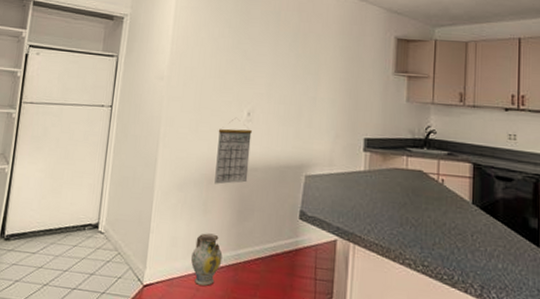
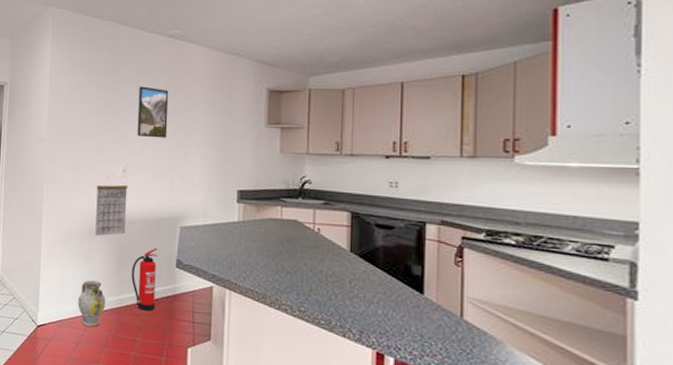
fire extinguisher: none [251,197,281,268] -> present [131,247,158,312]
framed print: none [264,27,299,82] -> present [137,86,169,138]

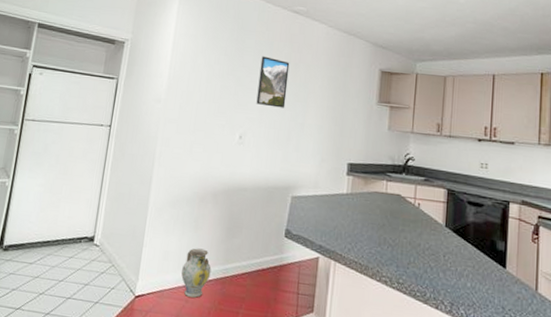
calendar: present [95,176,128,236] -> none [206,142,243,203]
fire extinguisher: present [131,247,158,312] -> none [239,216,268,282]

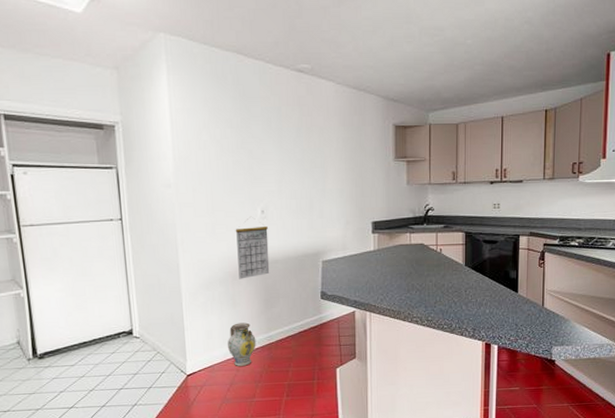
calendar: none [206,142,243,203] -> present [235,218,270,279]
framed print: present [256,56,290,108] -> none [270,124,303,177]

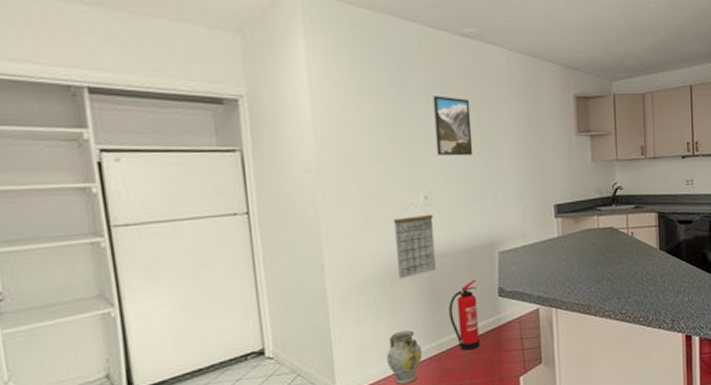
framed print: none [270,124,303,177] -> present [433,95,473,156]
fire extinguisher: none [279,283,304,343] -> present [448,279,480,351]

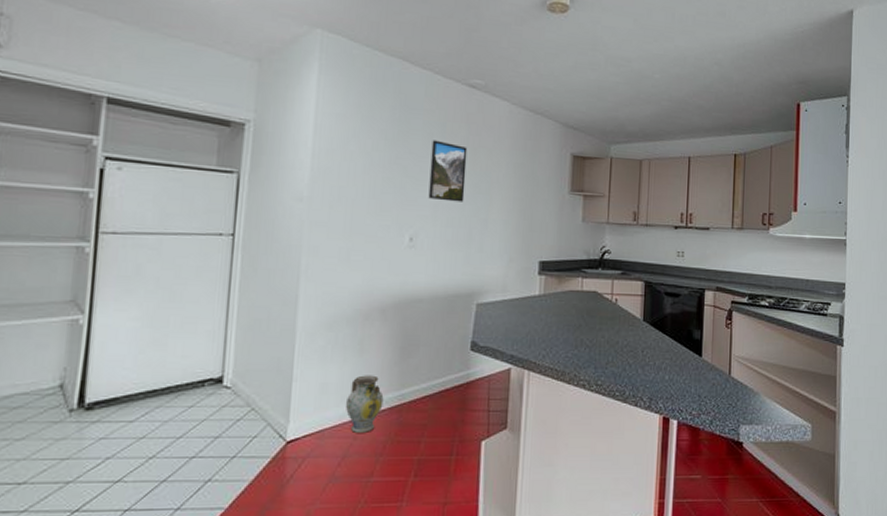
calendar: present [393,206,437,279] -> none [372,246,415,320]
fire extinguisher: present [448,279,480,351] -> none [417,329,450,405]

